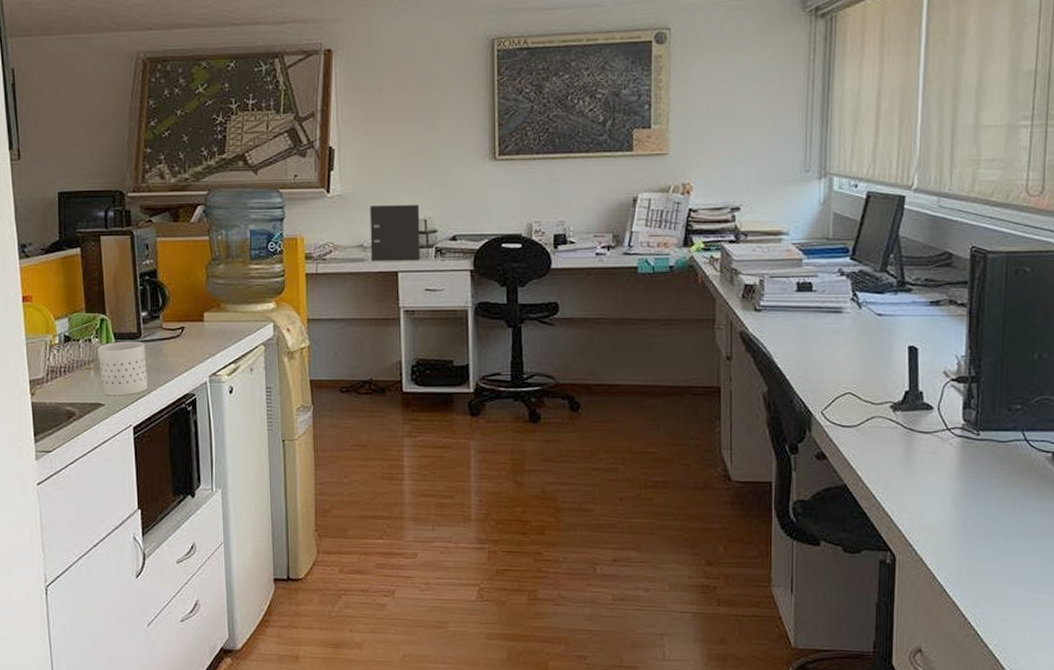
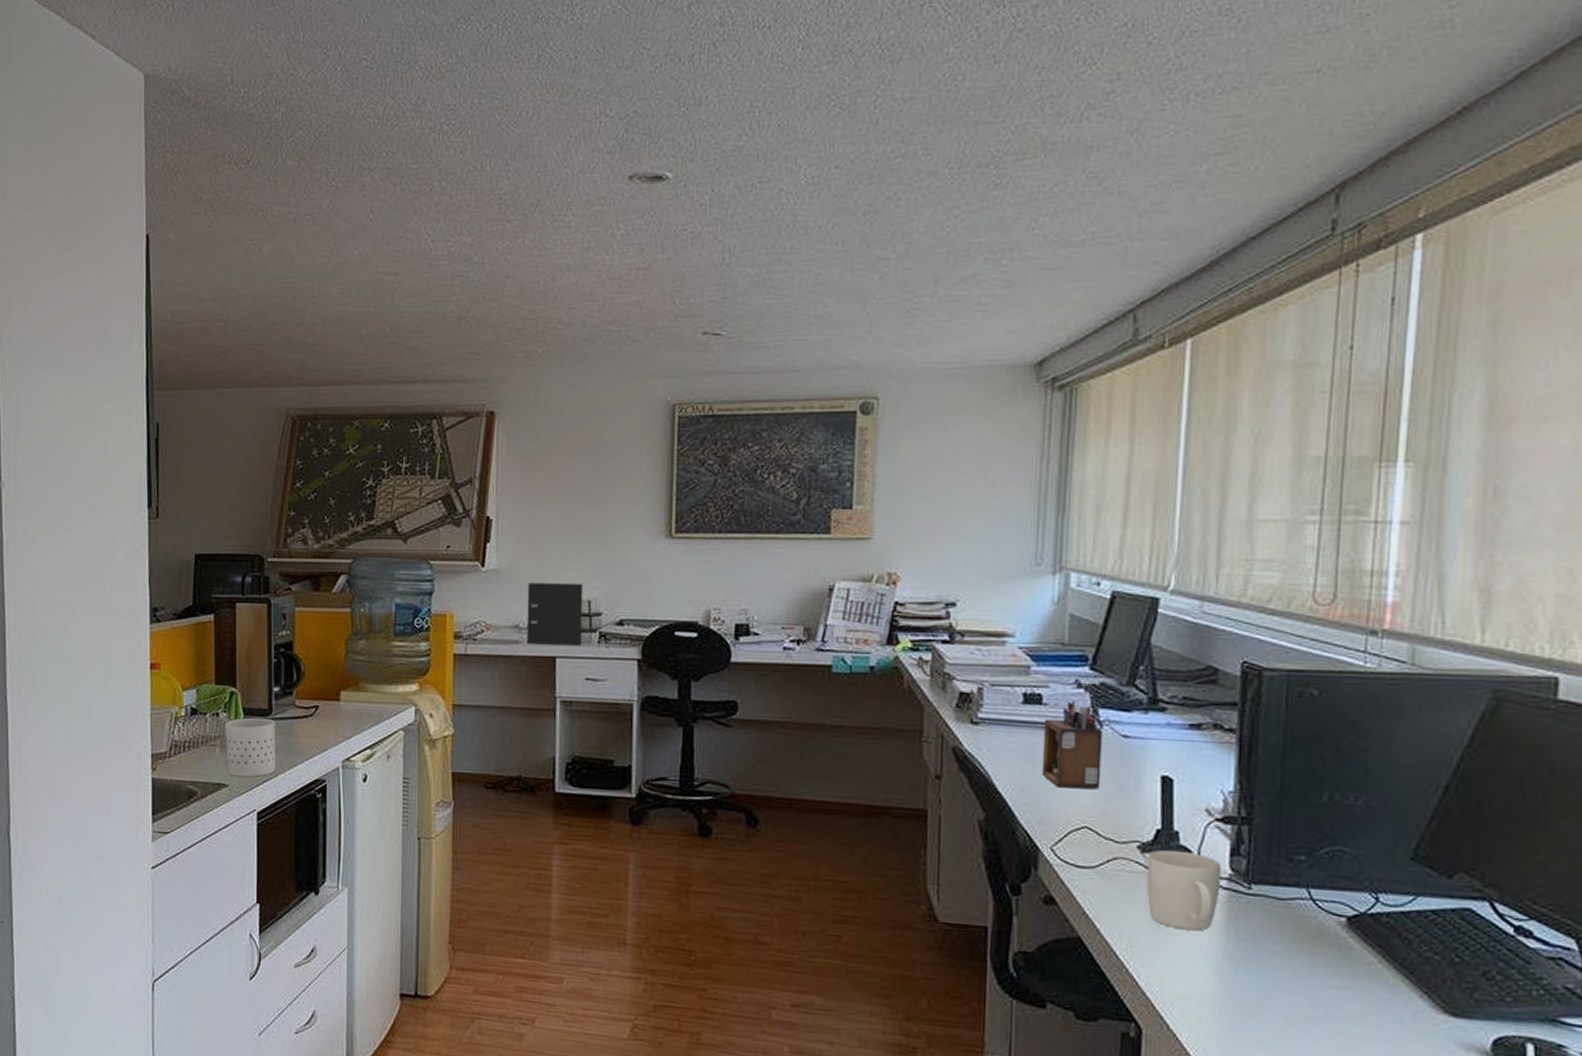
desk organizer: none [813,285,862,361] -> present [1041,699,1103,790]
mug: none [897,407,957,473] -> present [1146,849,1222,931]

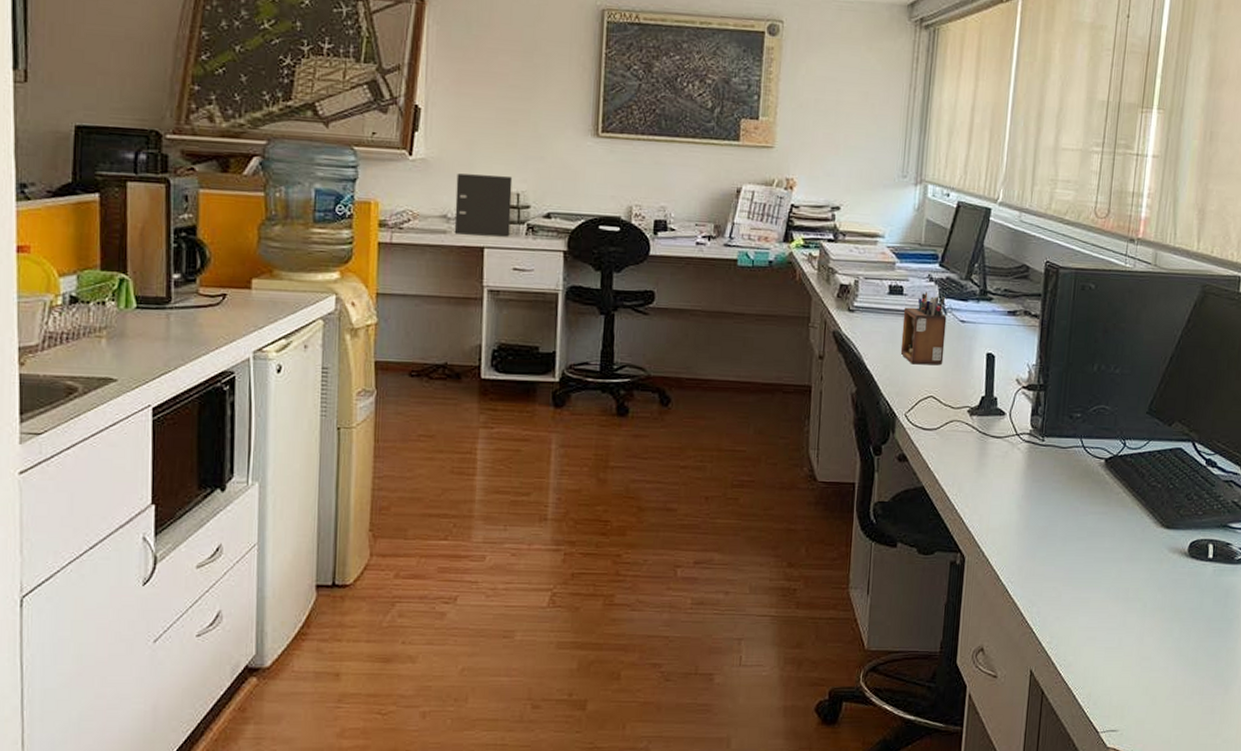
mug: present [224,717,277,778] -> none [112,306,176,371]
mug: present [1146,849,1222,931] -> none [972,412,1025,476]

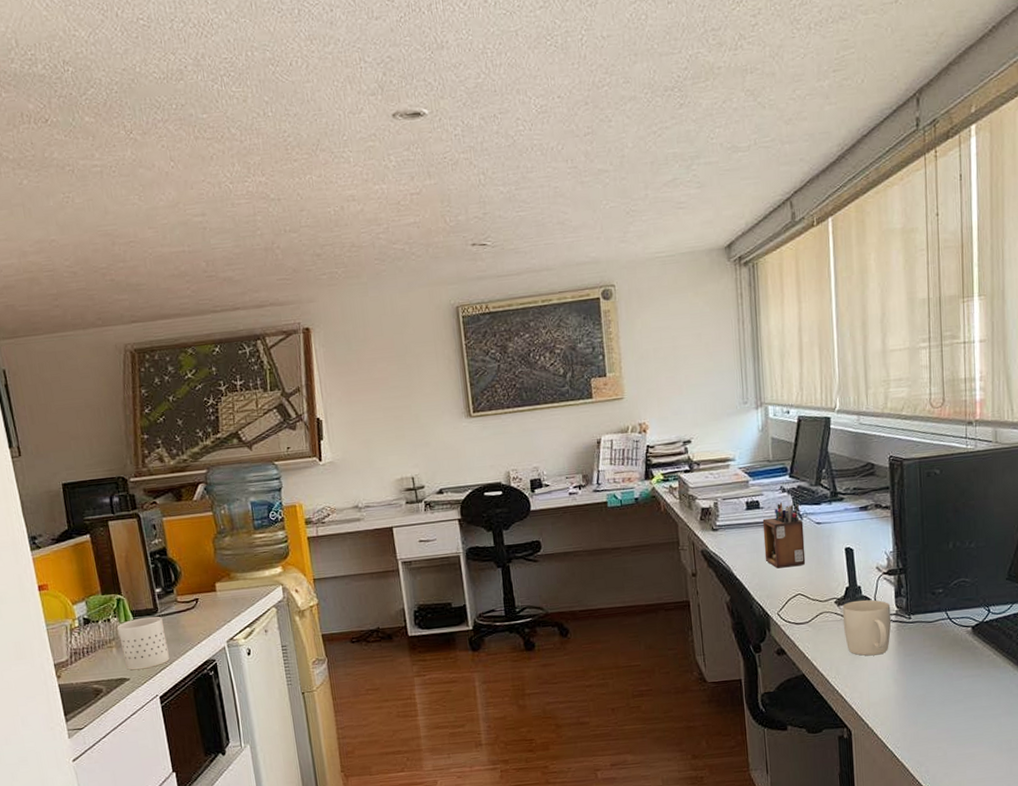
mug: none [112,306,176,371] -> present [116,616,170,670]
binder: present [454,173,513,237] -> none [360,464,412,520]
mug: none [972,412,1025,476] -> present [842,599,892,656]

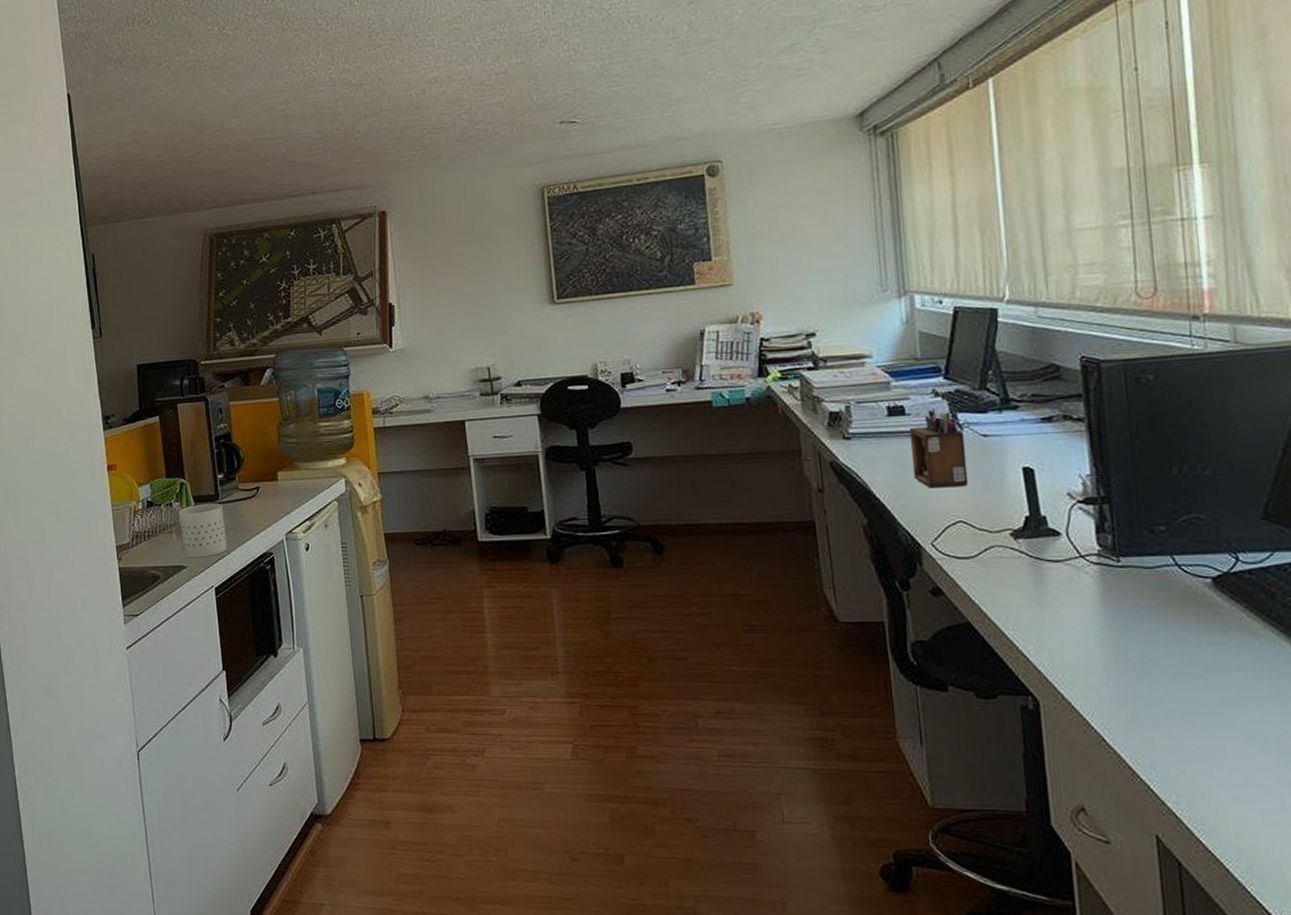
mug: present [842,599,892,656] -> none [1020,533,1092,606]

